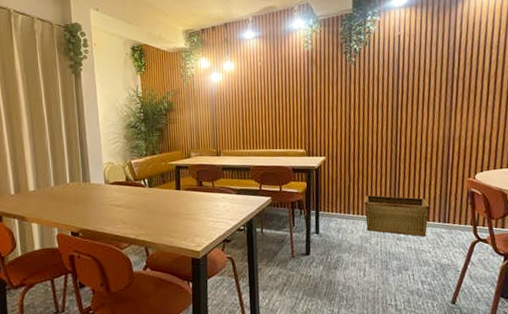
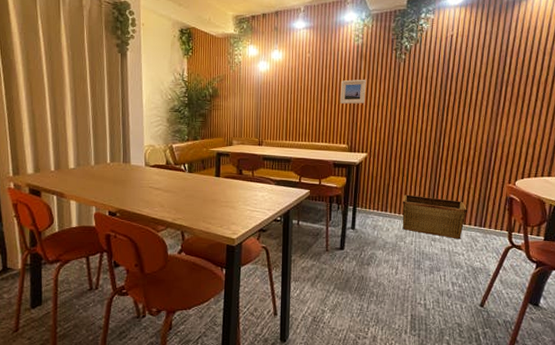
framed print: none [294,84,319,109] -> present [340,79,367,104]

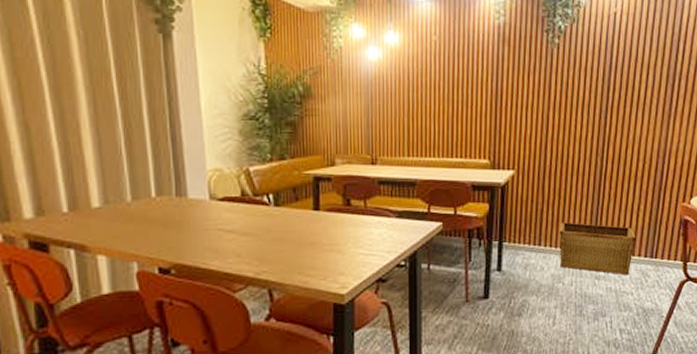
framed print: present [340,79,367,104] -> none [478,72,512,105]

